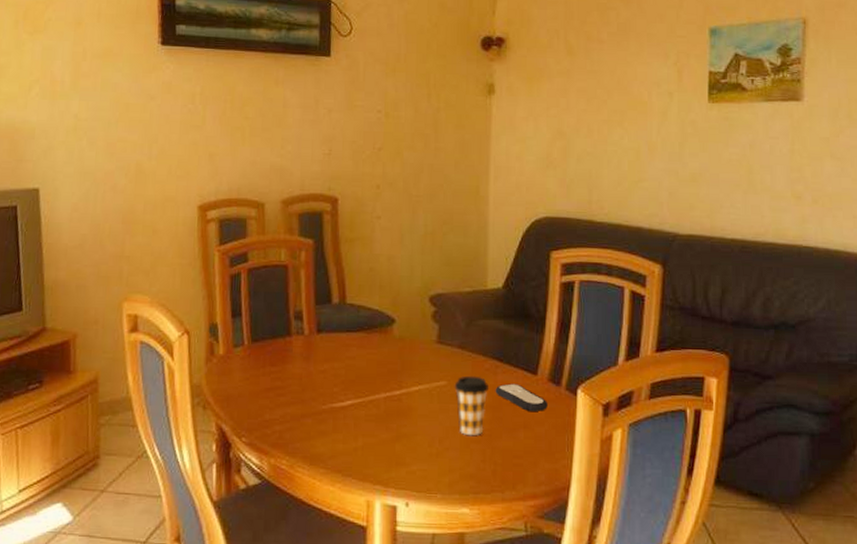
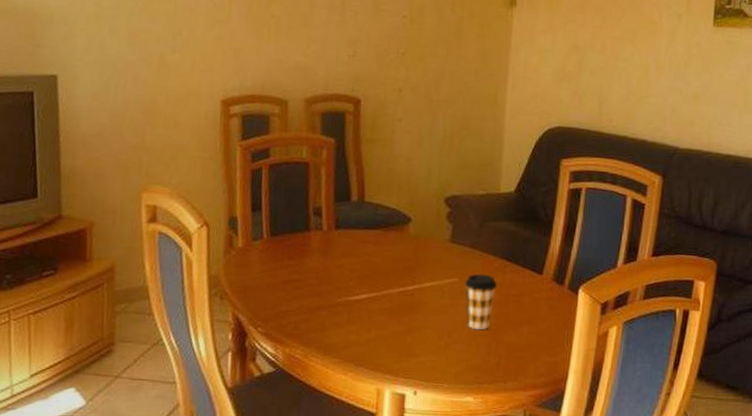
remote control: present [495,383,548,411] -> none [502,282,551,309]

